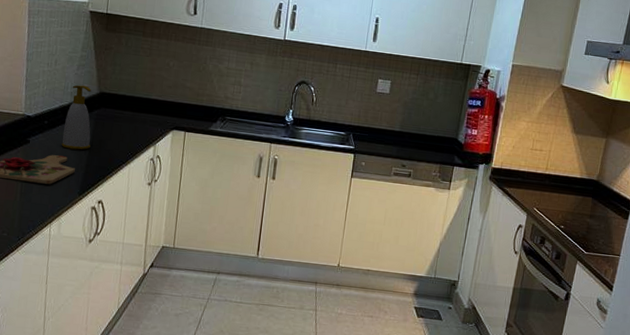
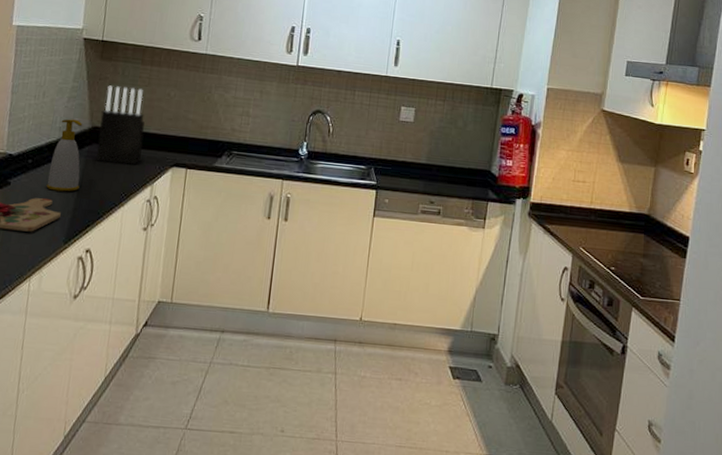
knife block: none [104,55,147,128] -> present [95,85,145,165]

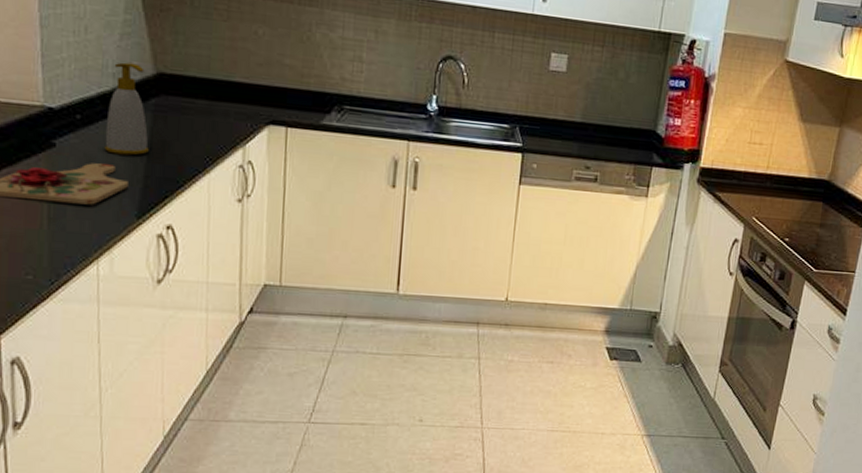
knife block: present [95,85,145,165] -> none [166,19,228,122]

